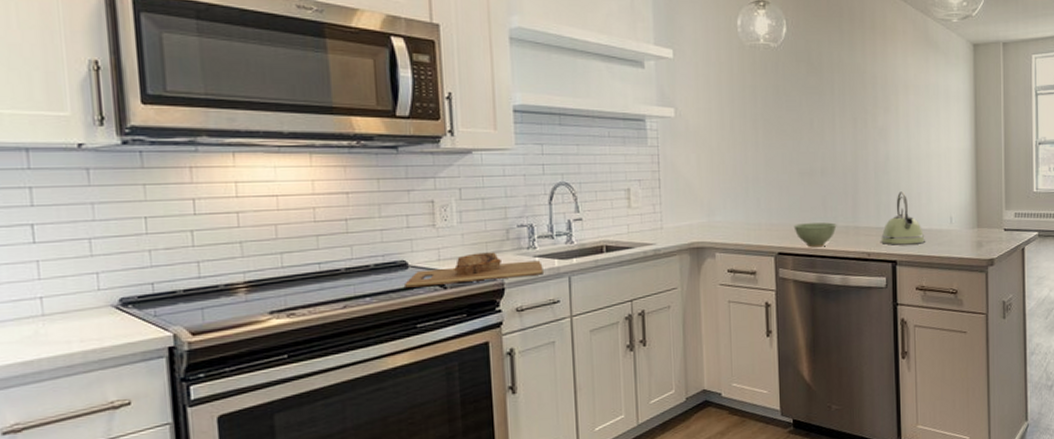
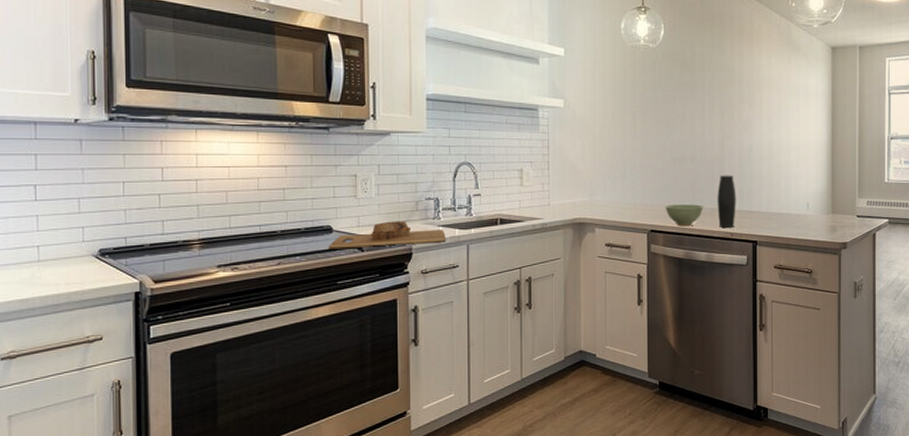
vase: none [851,188,873,247] -> present [717,175,736,227]
kettle: present [880,191,925,245] -> none [742,179,783,227]

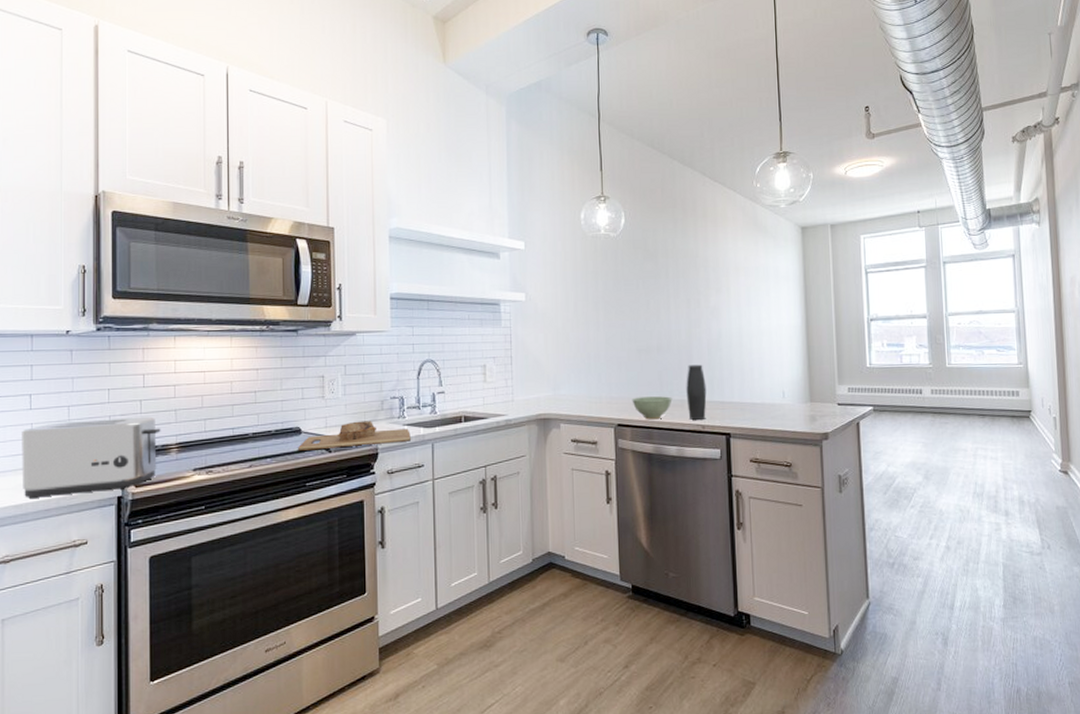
toaster: none [26,211,182,293] -> present [22,416,161,498]

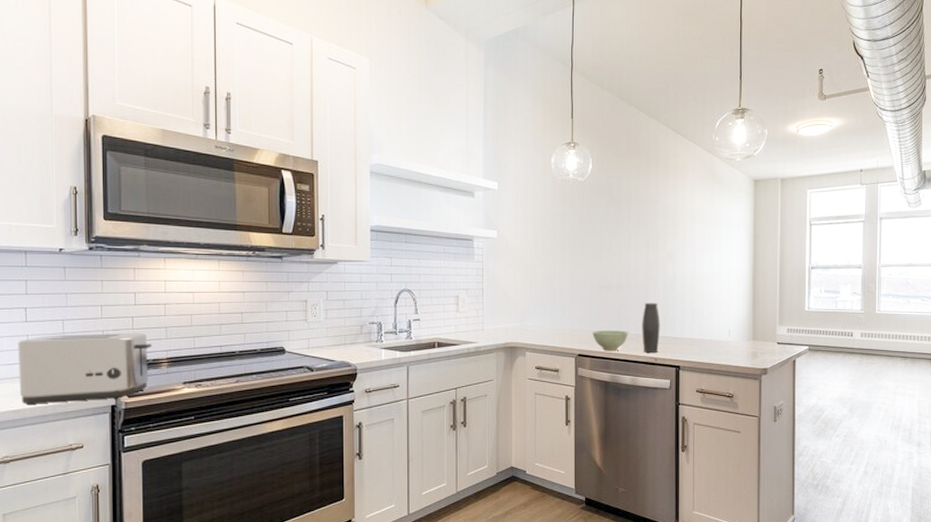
cutting board: present [298,421,411,451] -> none [282,343,387,369]

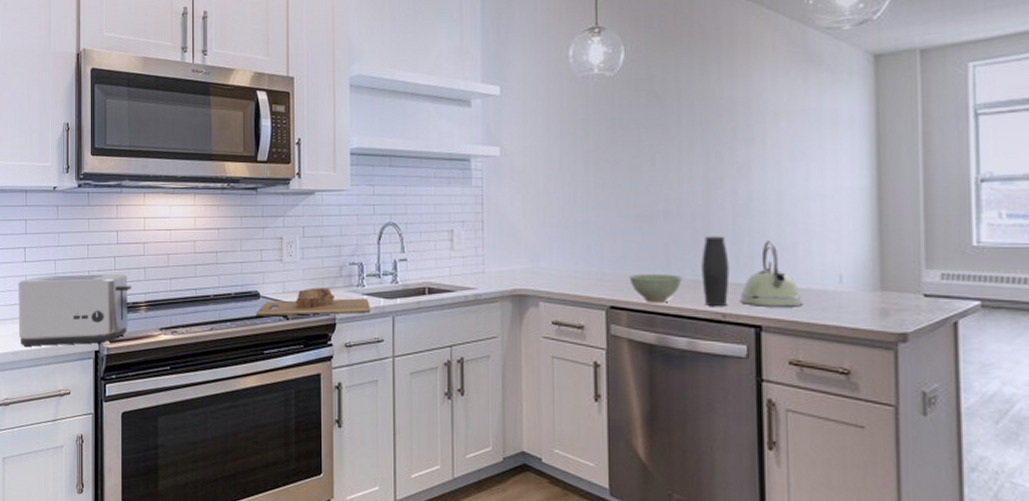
cutting board: none [282,343,387,369] -> present [257,287,370,316]
kettle: none [666,306,706,352] -> present [739,241,802,307]

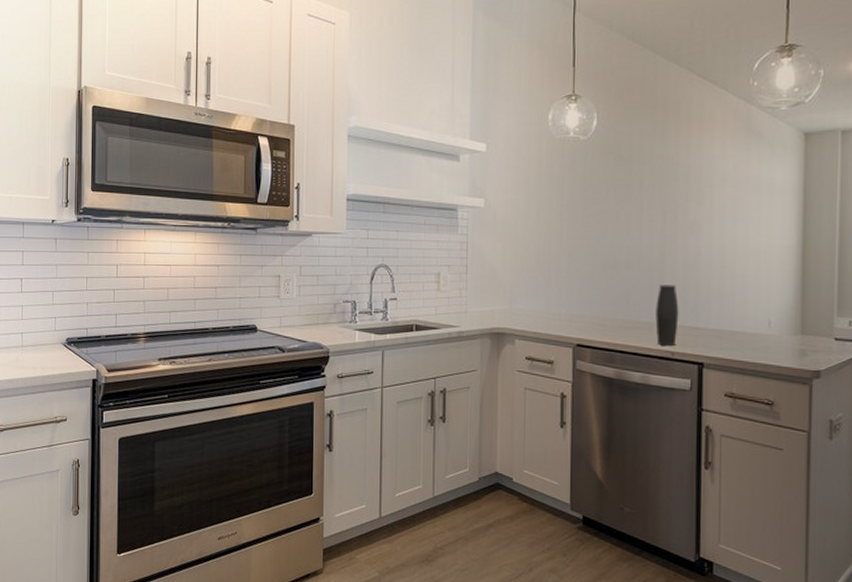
toaster: present [18,273,132,347] -> none [13,305,131,375]
cutting board: present [257,287,370,316] -> none [254,323,361,349]
bowl: present [629,274,683,303] -> none [594,316,639,342]
kettle: present [739,241,802,307] -> none [686,290,738,347]

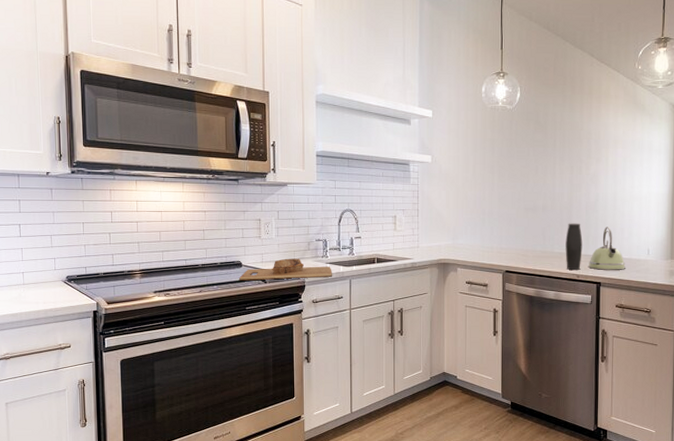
cutting board: none [254,323,361,349] -> present [239,258,332,281]
kettle: none [686,290,738,347] -> present [588,227,625,270]

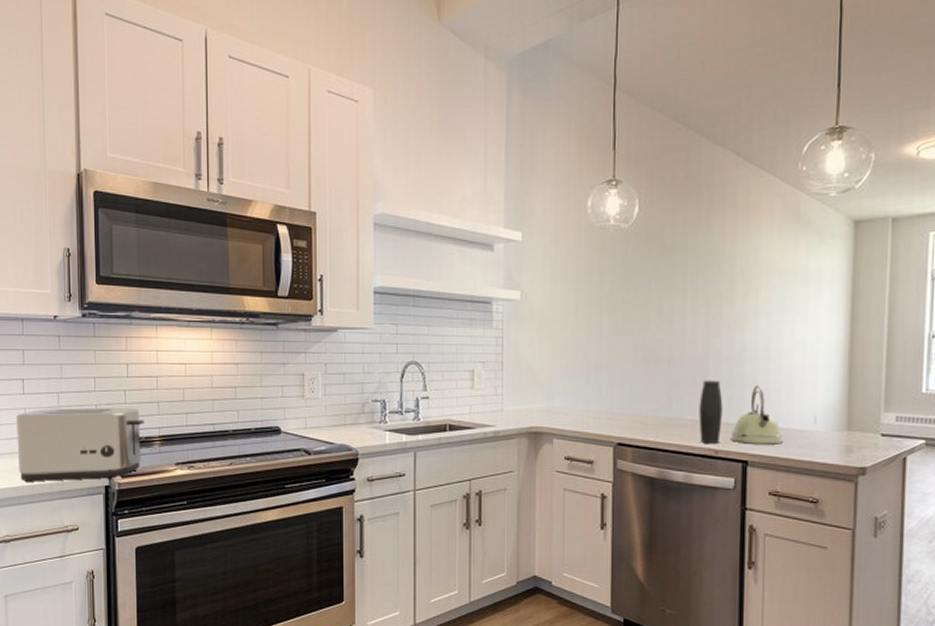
toaster: none [14,247,127,309] -> present [16,407,144,482]
cutting board: present [239,258,332,281] -> none [278,423,392,452]

